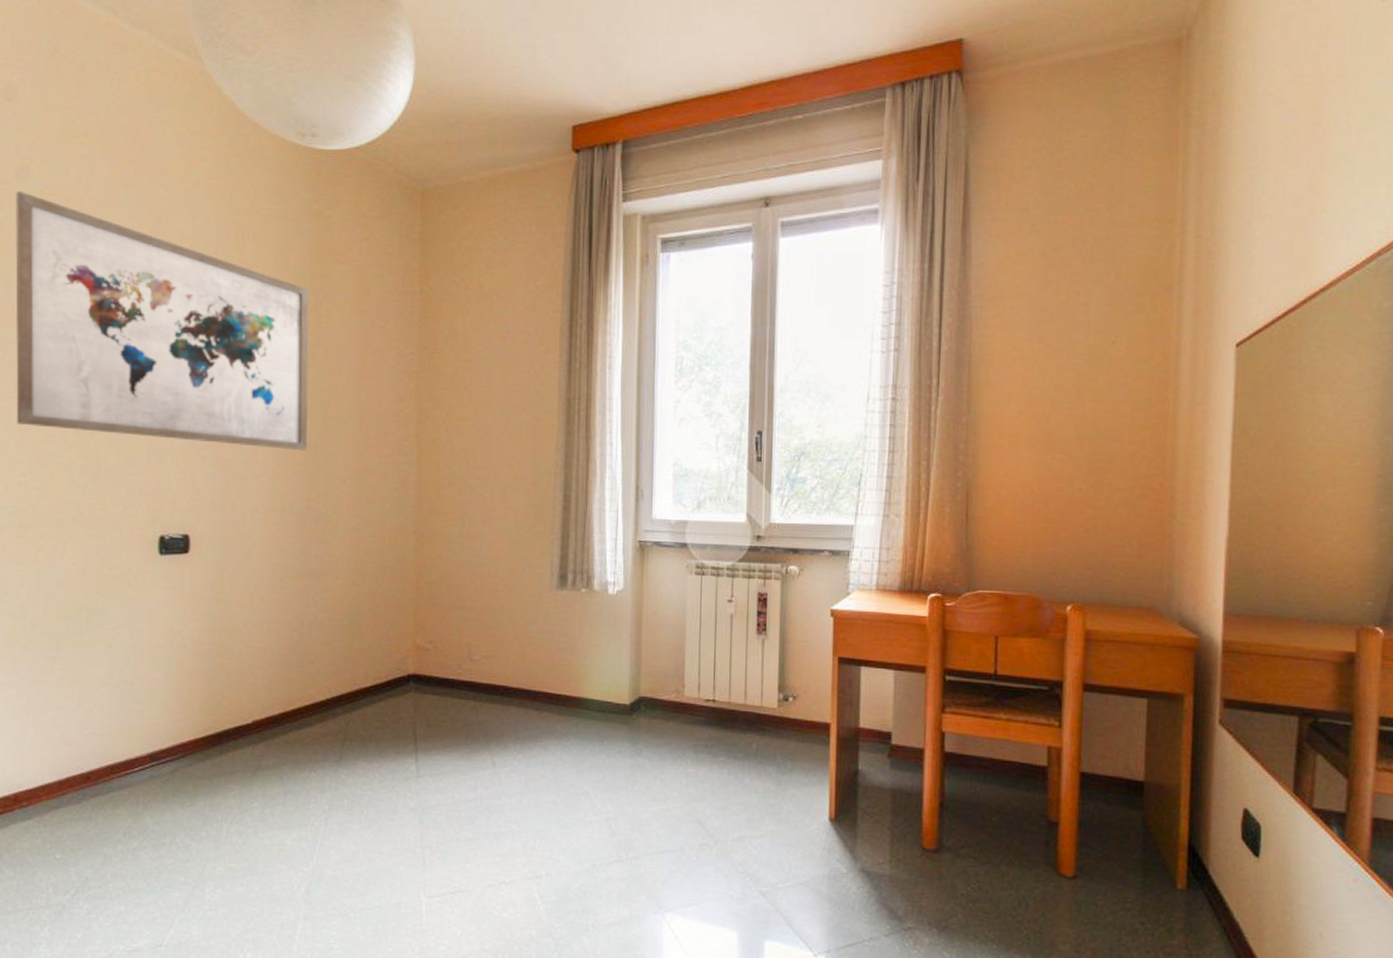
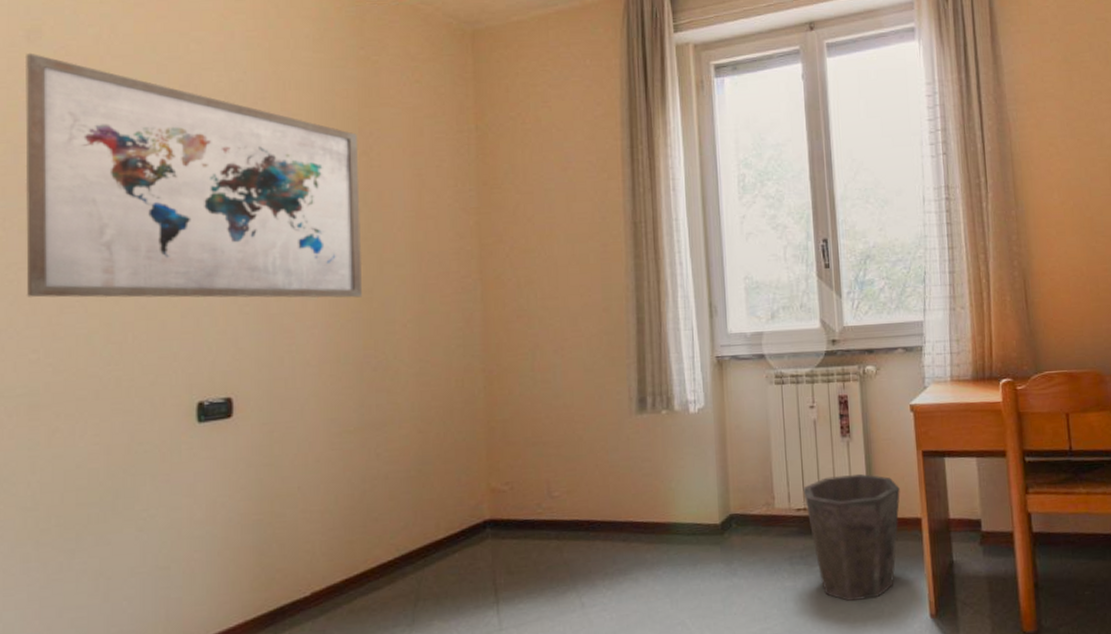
waste bin: none [713,672,811,795] -> present [803,473,900,601]

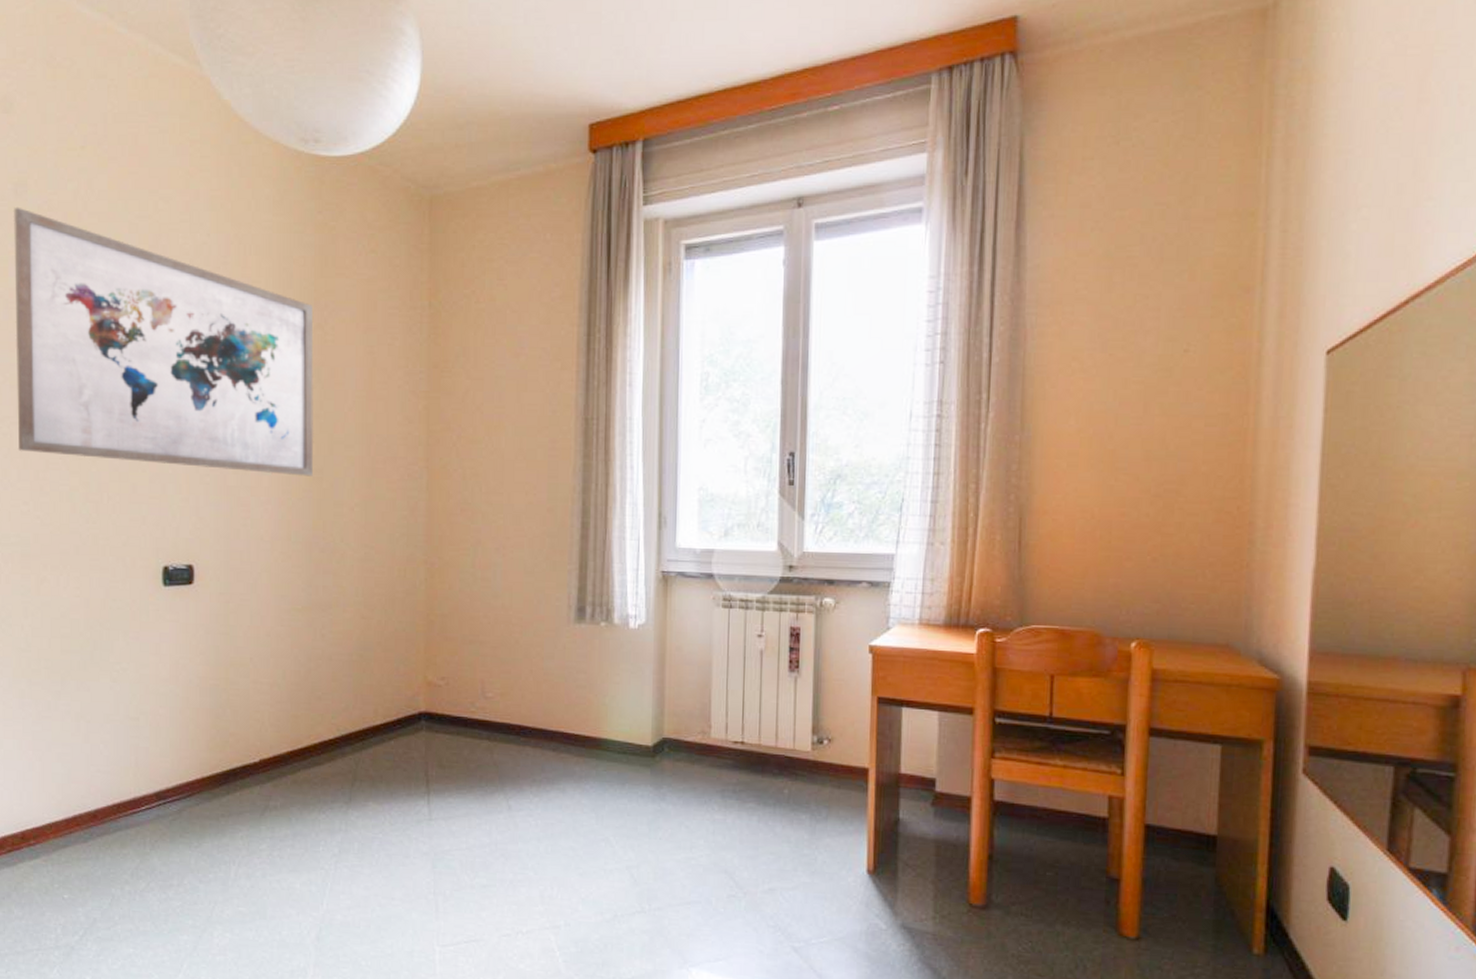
waste bin: present [803,473,900,601] -> none [742,712,848,845]

